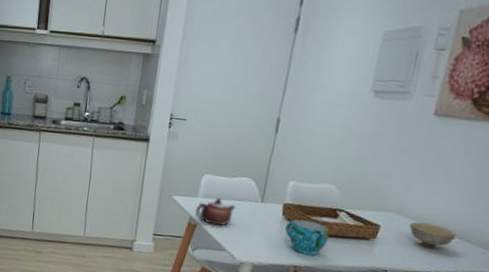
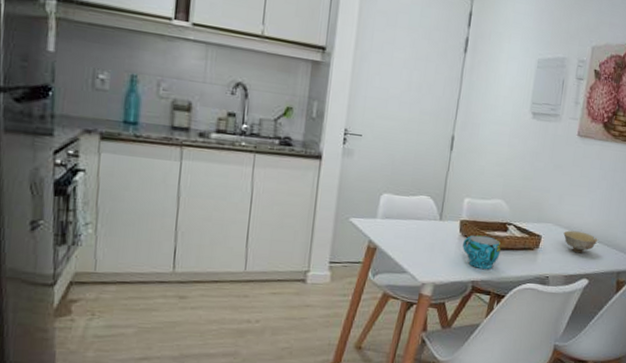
teapot: present [195,197,236,226] -> none [374,217,416,247]

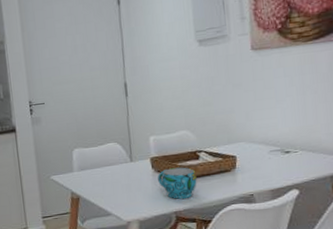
bowl: present [563,230,598,254] -> none [259,143,300,166]

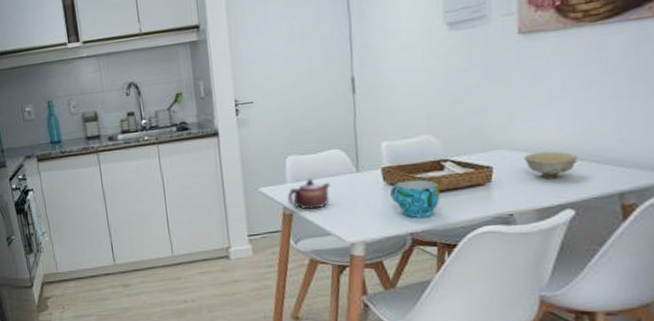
teapot: none [74,167,110,195] -> present [287,177,331,210]
bowl: none [259,143,300,166] -> present [524,151,579,179]

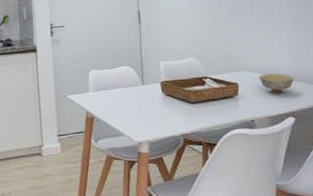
teapot: present [287,177,331,210] -> none [89,88,124,115]
cup: present [390,179,440,218] -> none [167,92,203,122]

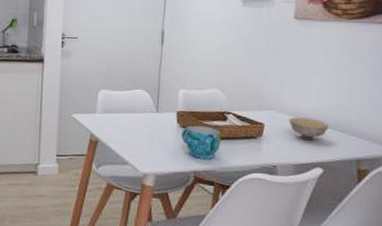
cup: none [167,92,203,122] -> present [181,125,222,159]

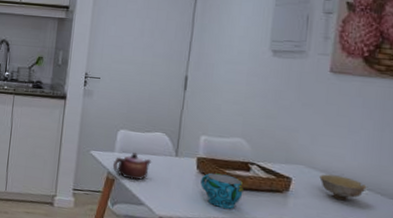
teapot: none [95,111,134,140] -> present [112,152,152,180]

